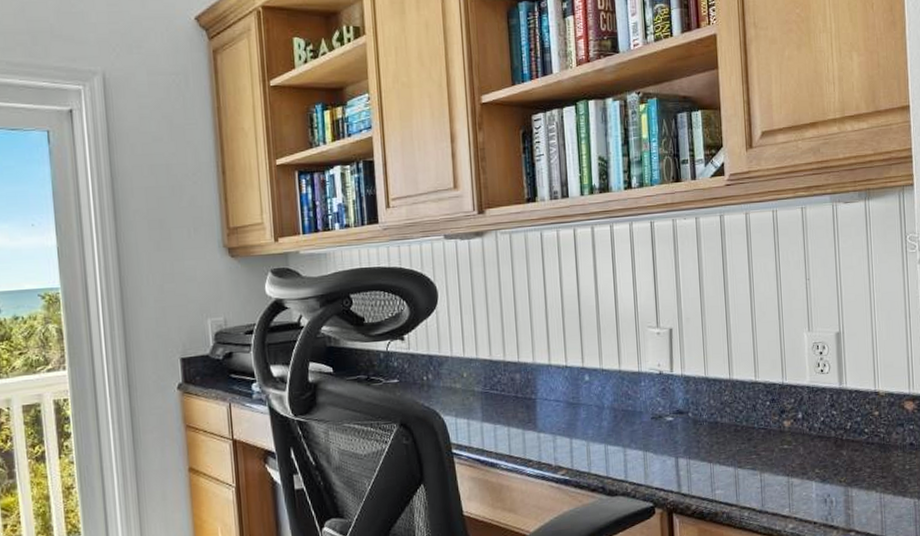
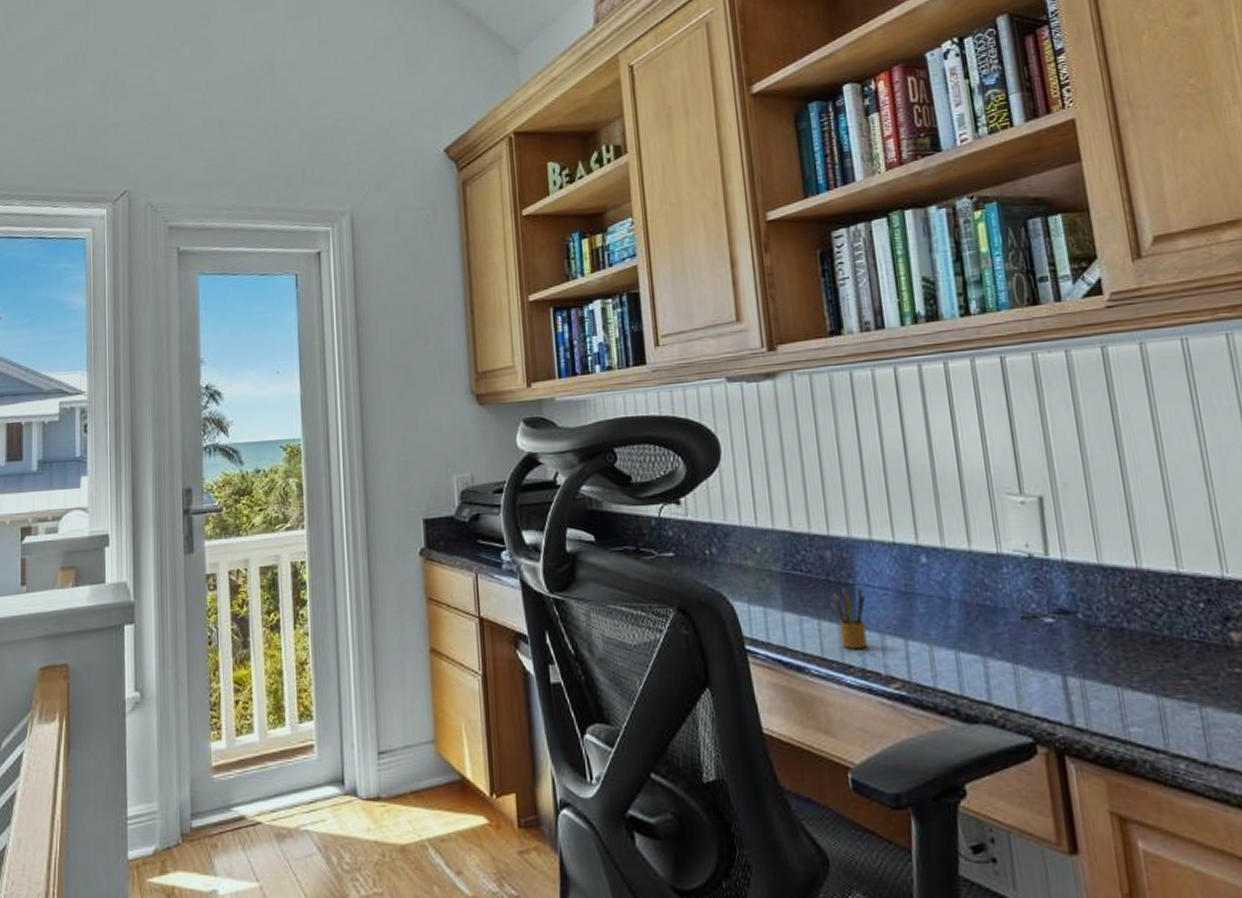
pencil box: none [520,399,544,447] -> present [833,585,868,648]

